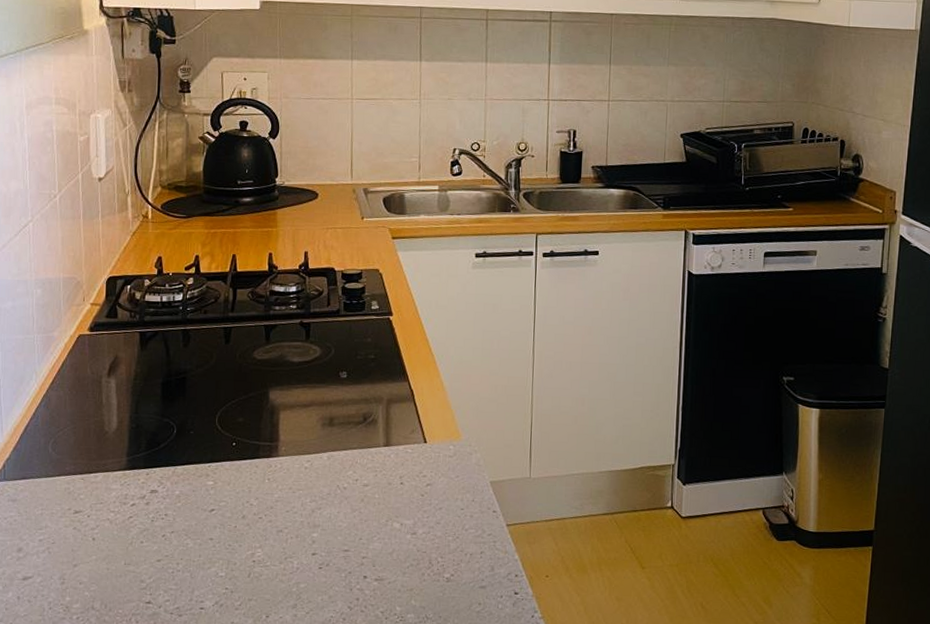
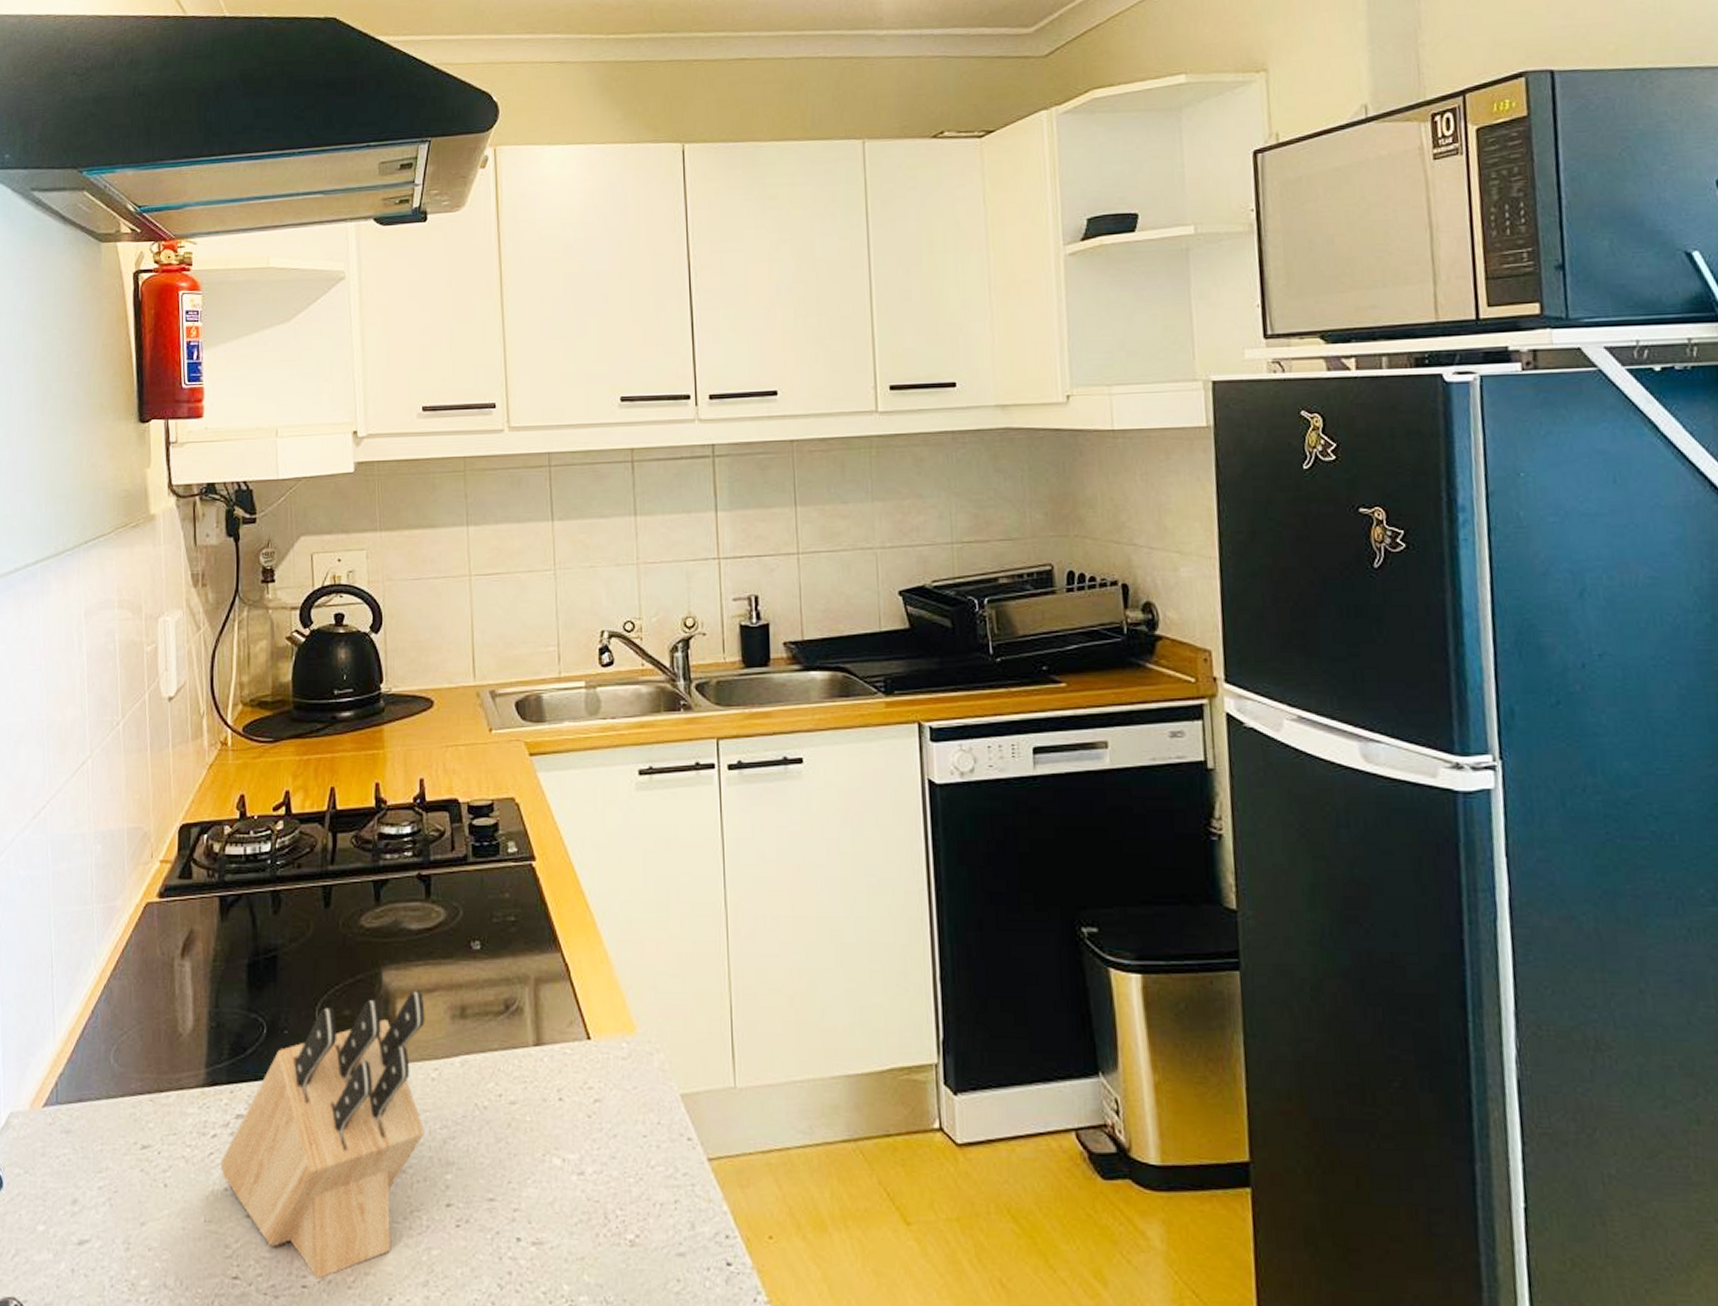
knife block: none [138,405,302,604] -> present [220,990,425,1279]

